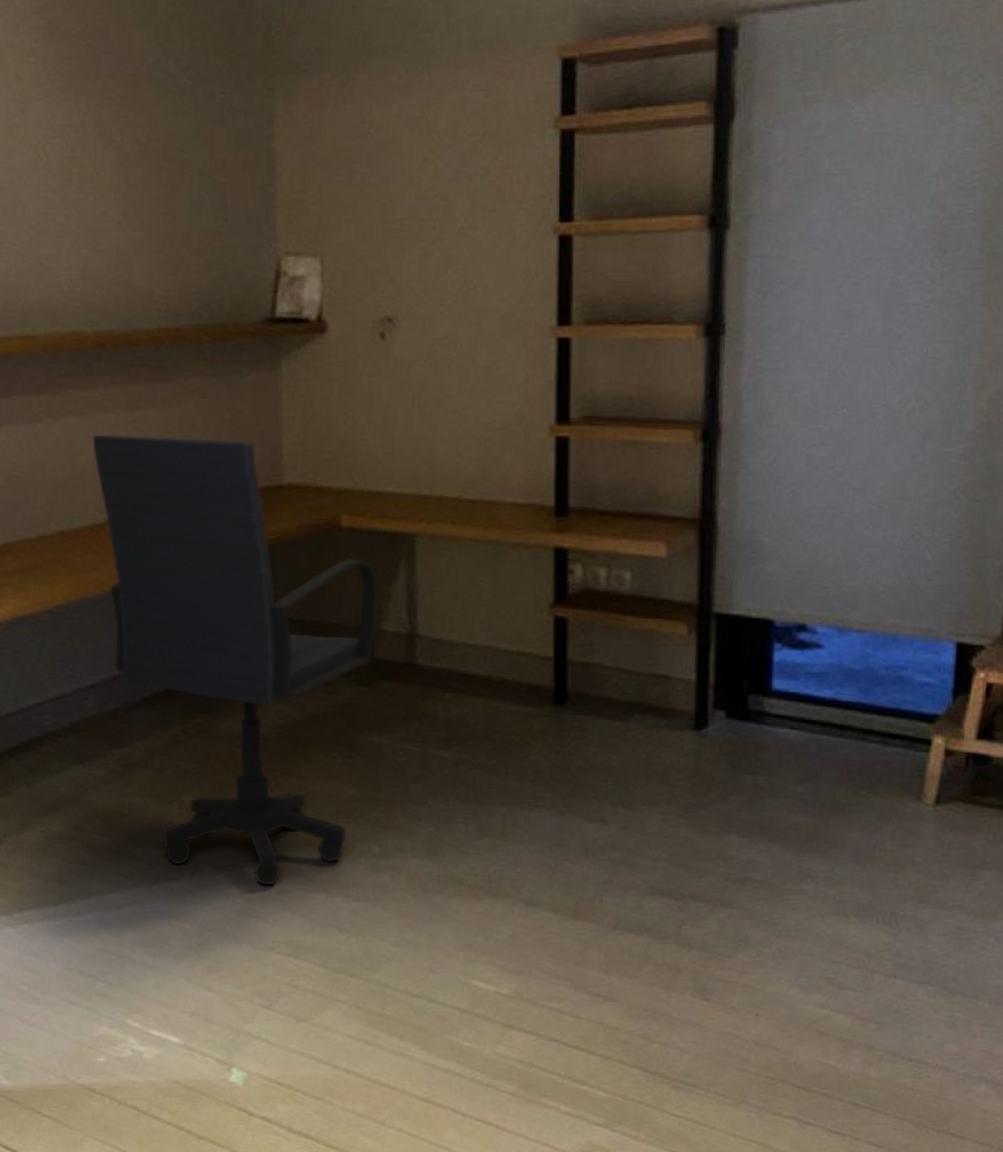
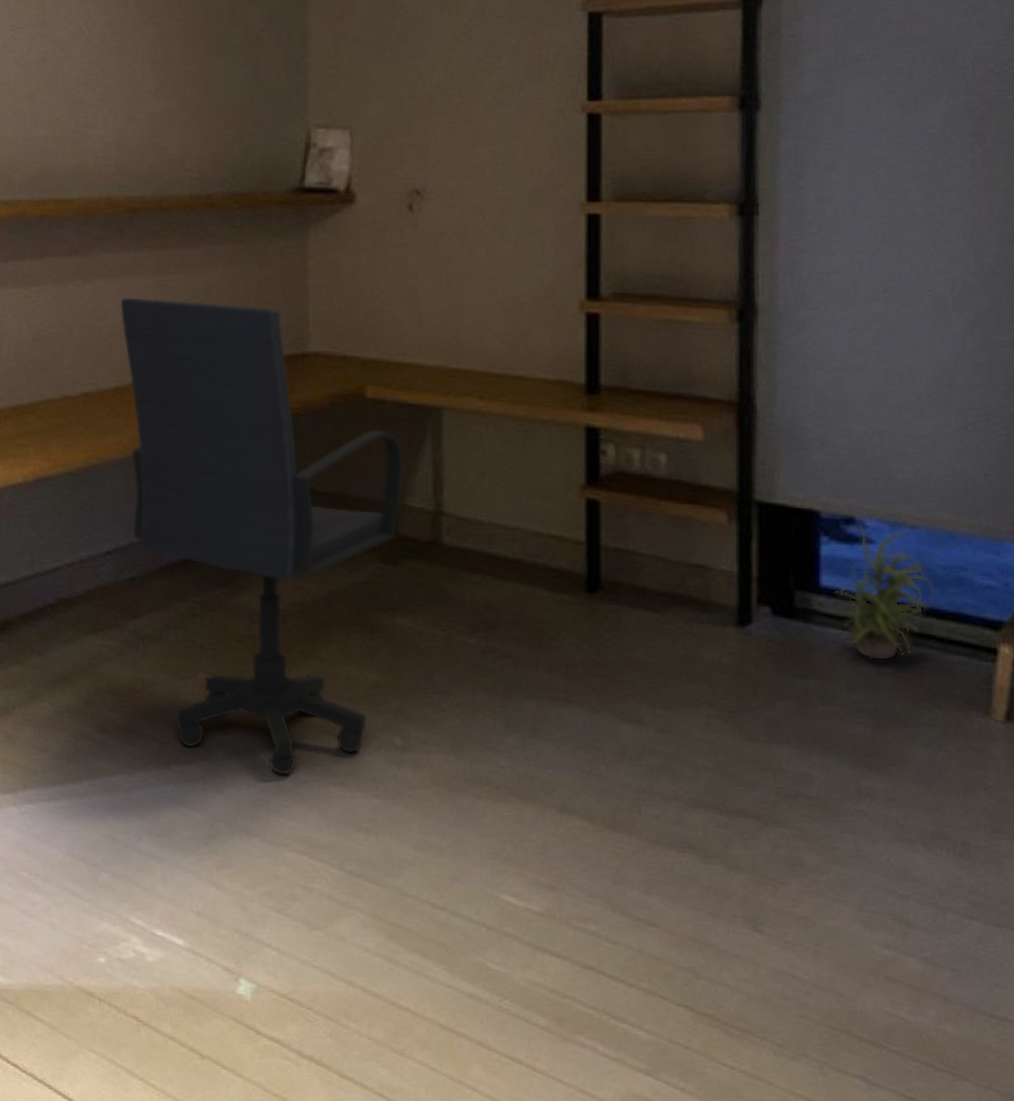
potted plant: none [785,631,878,756] -> present [834,524,936,662]

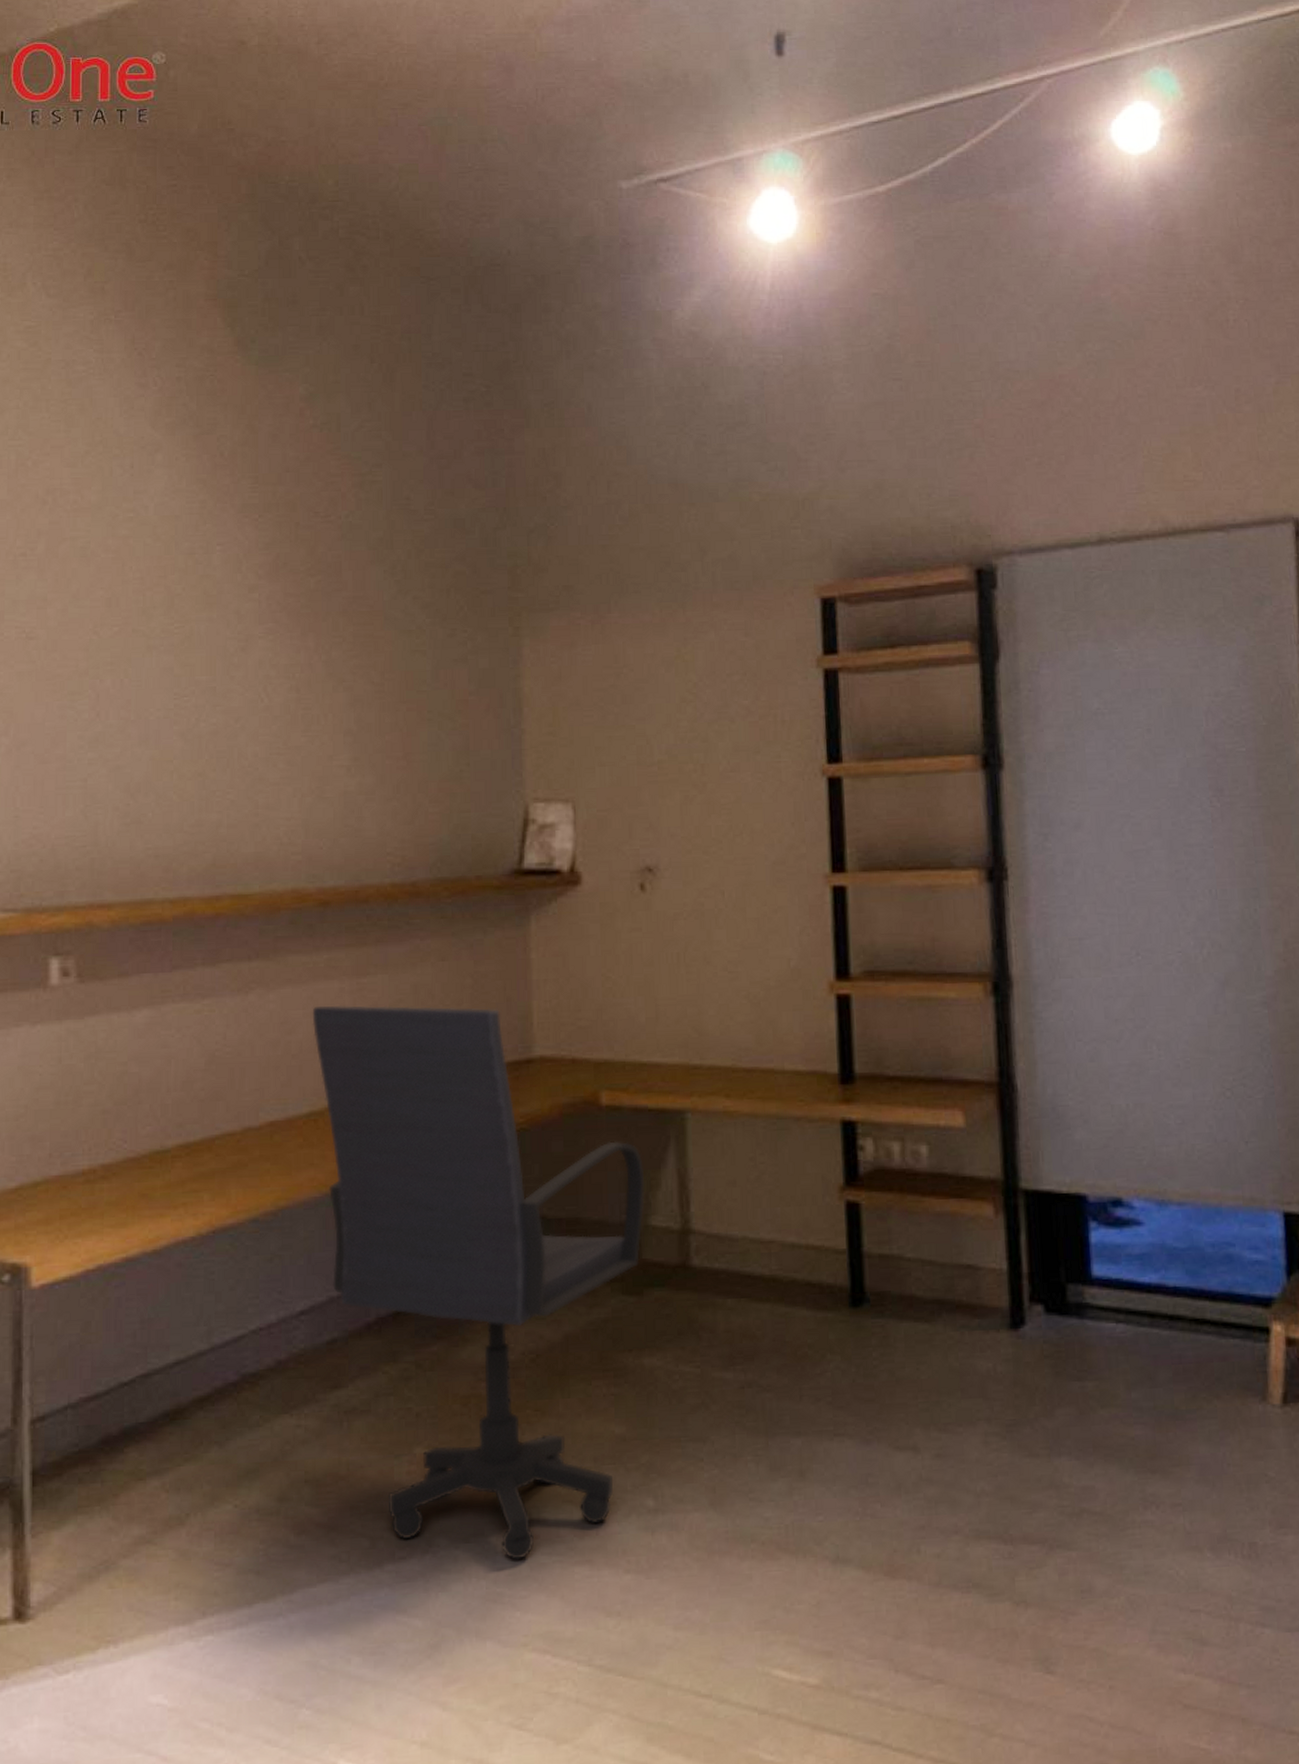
potted plant: present [834,524,936,662] -> none [1106,1205,1207,1354]

